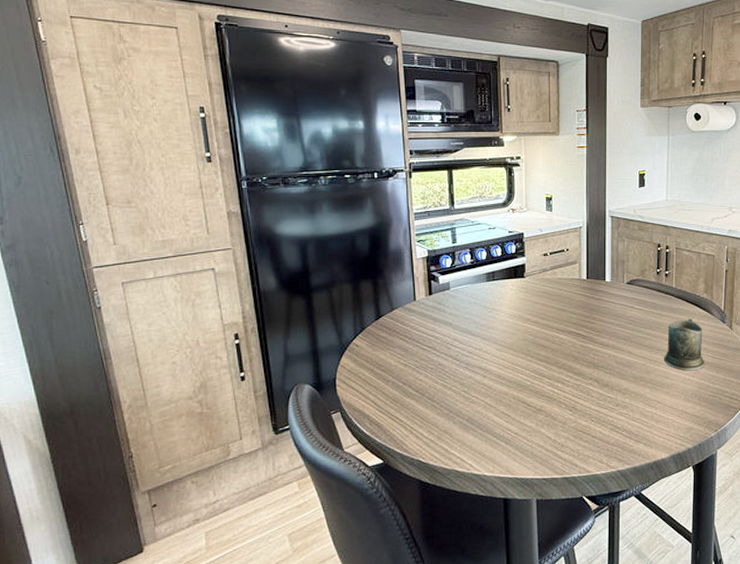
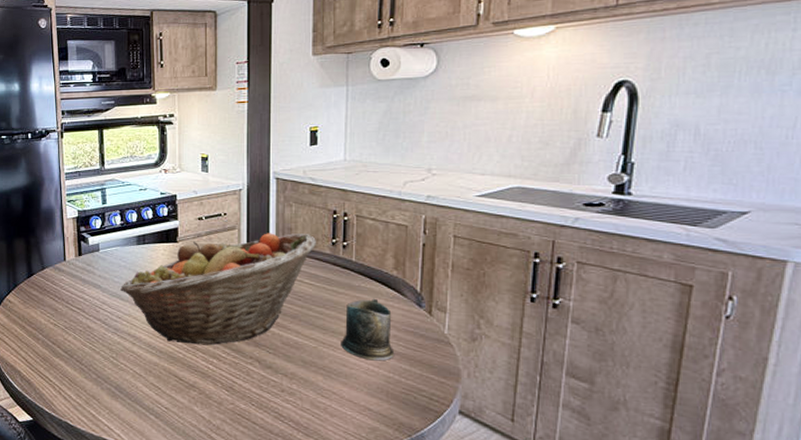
fruit basket: none [471,265,644,372] -> present [120,233,316,346]

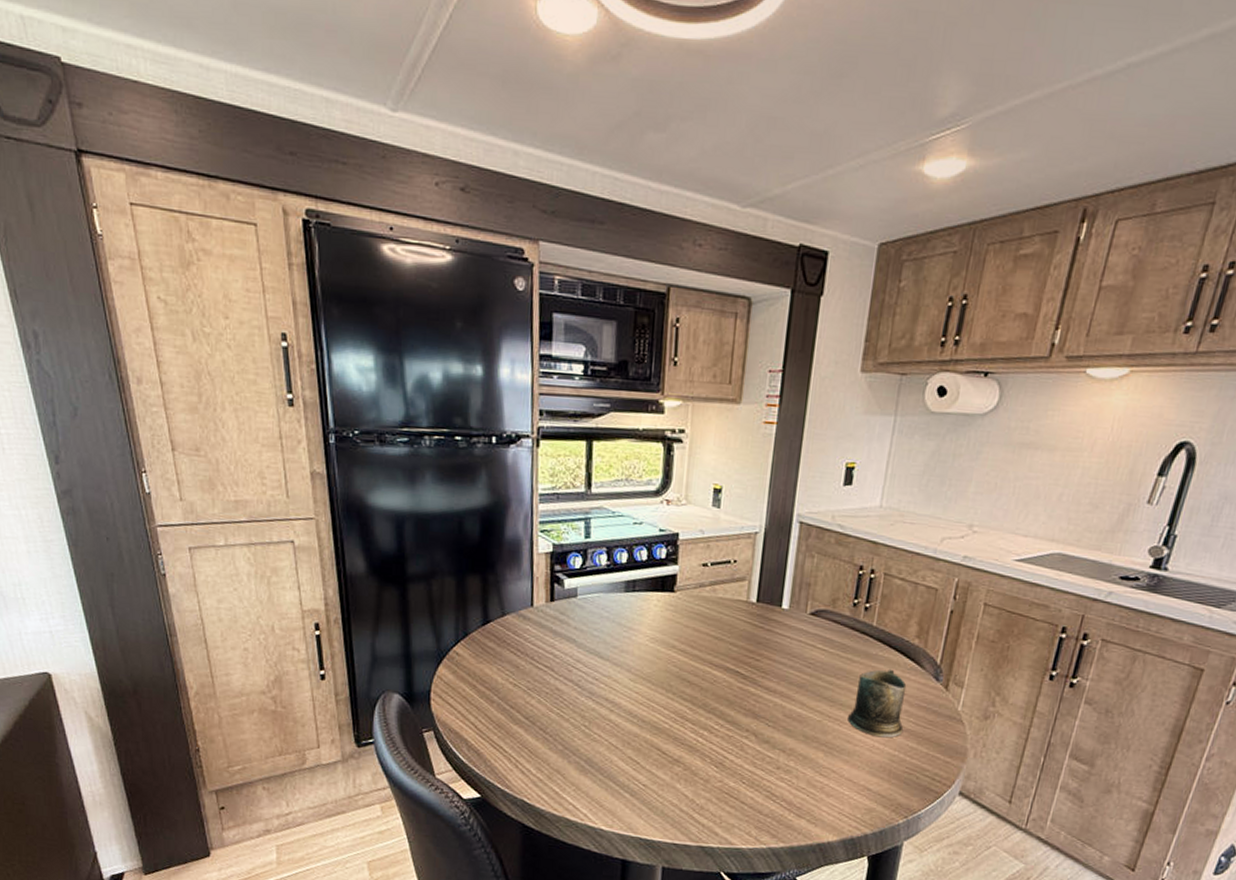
fruit basket: present [120,233,316,346] -> none [600,587,836,715]

